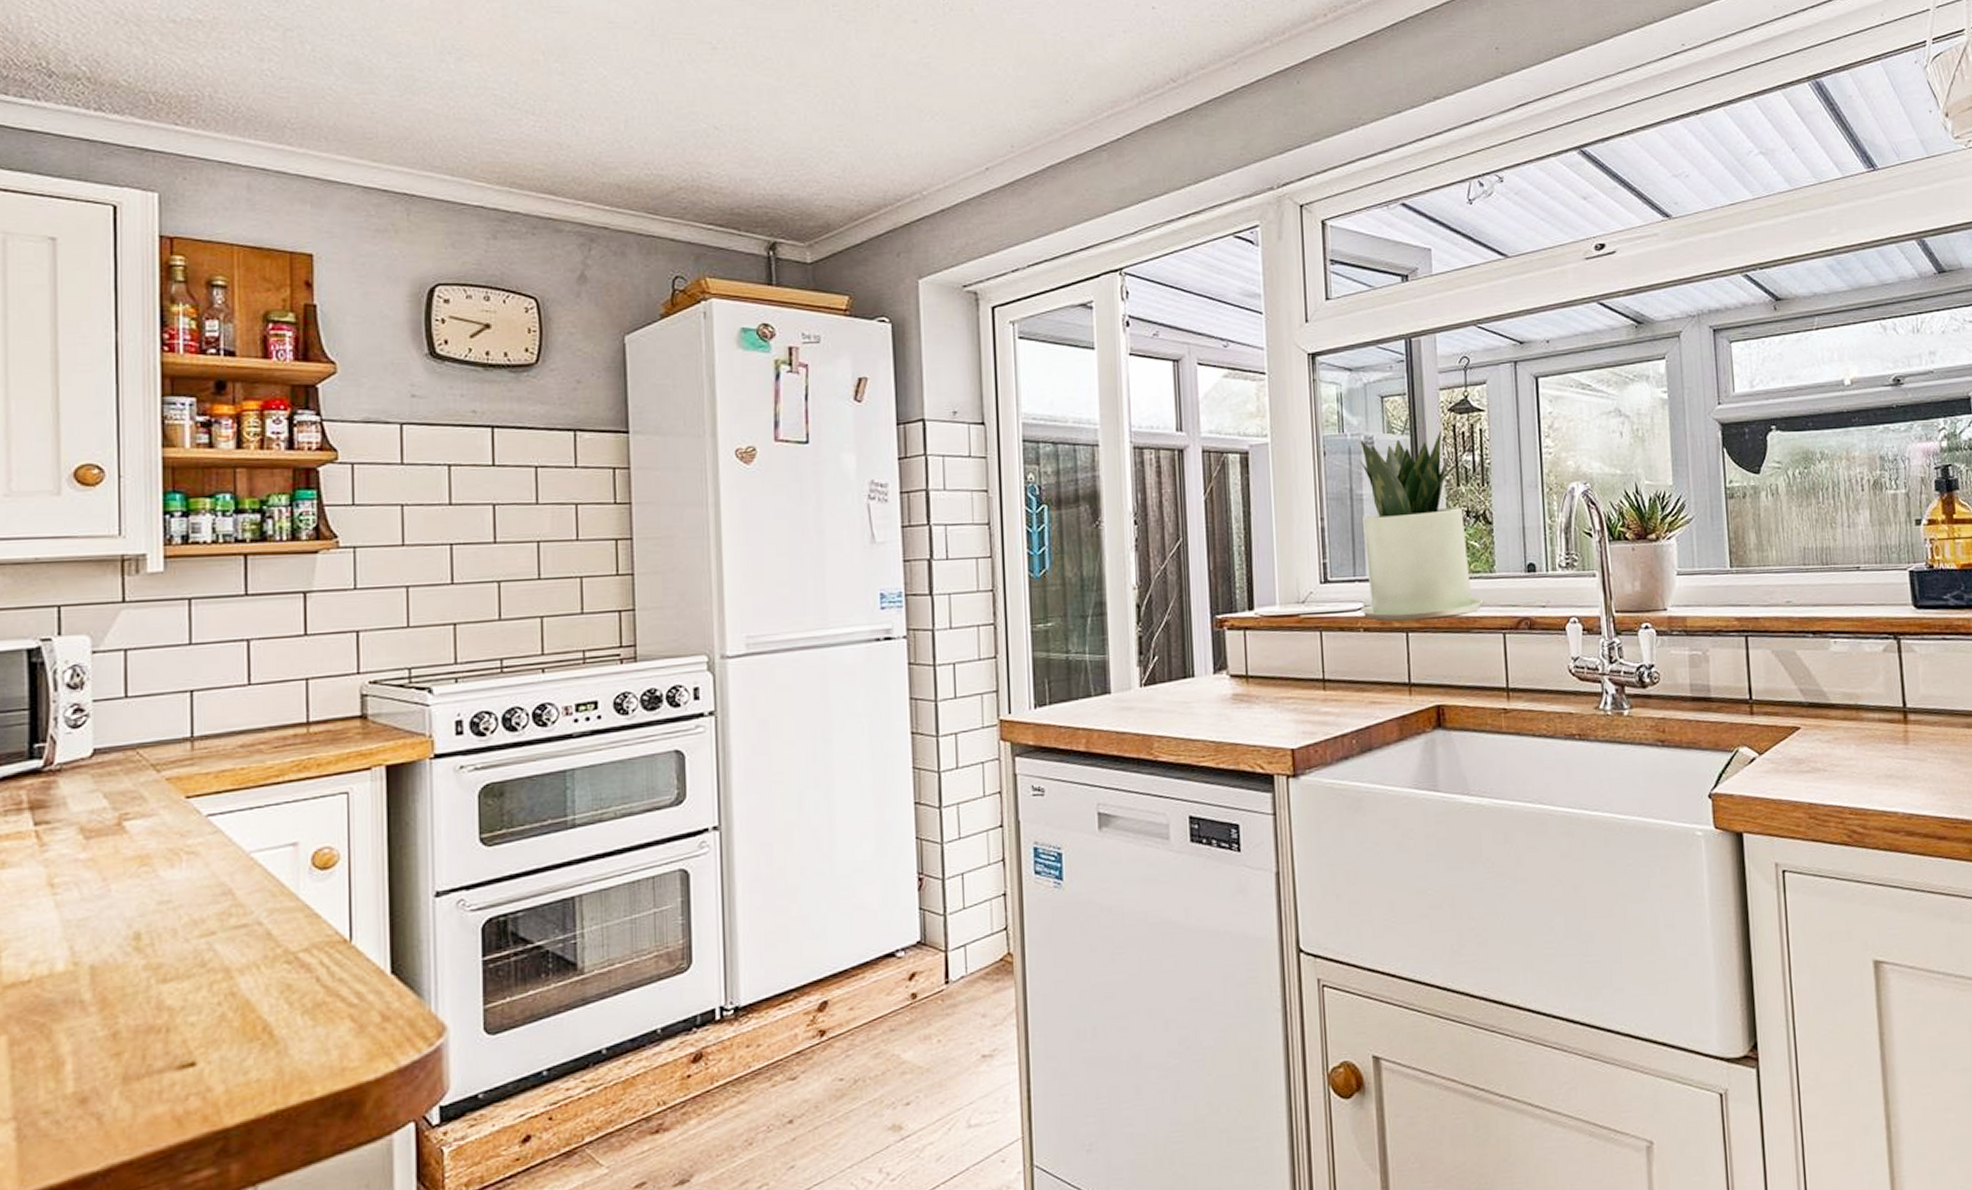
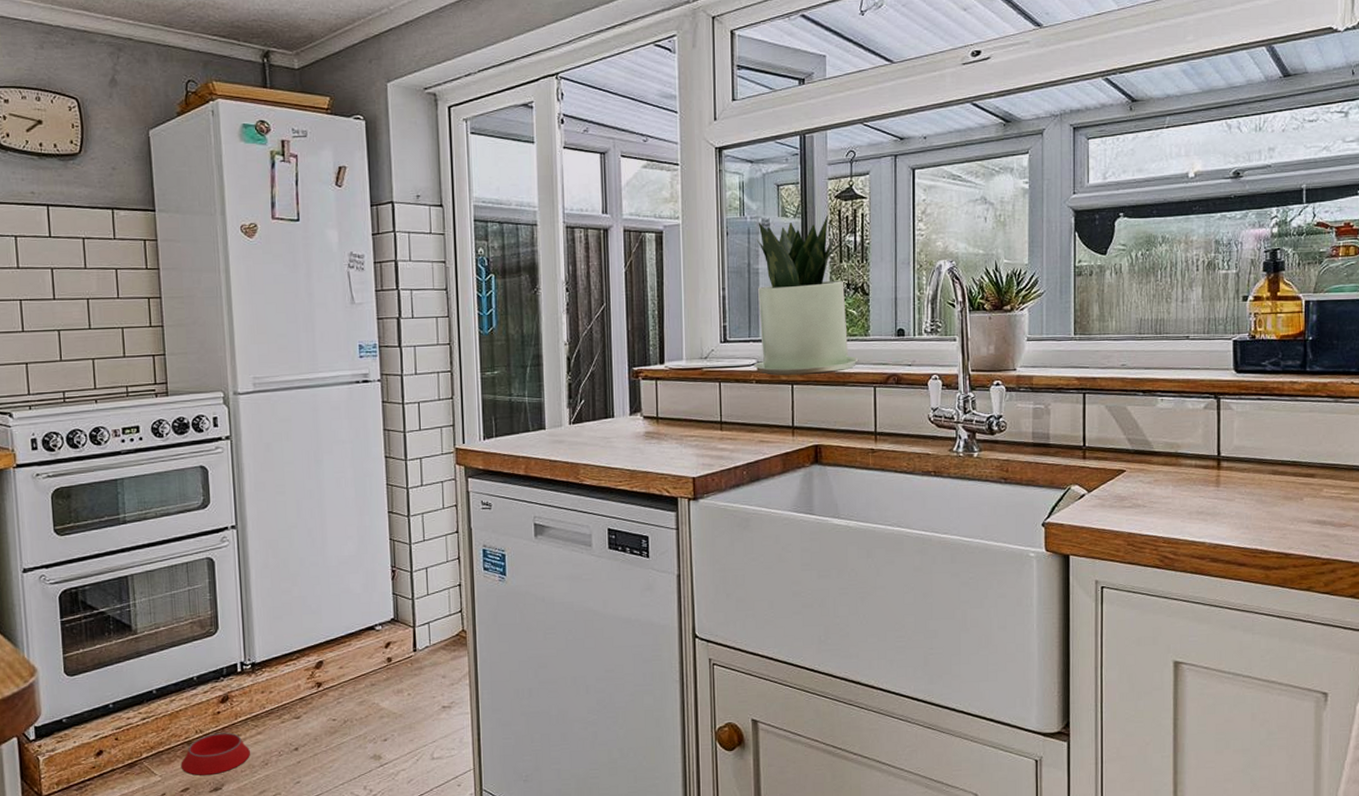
pet bowl: none [636,1102,729,1164] -> present [181,732,250,775]

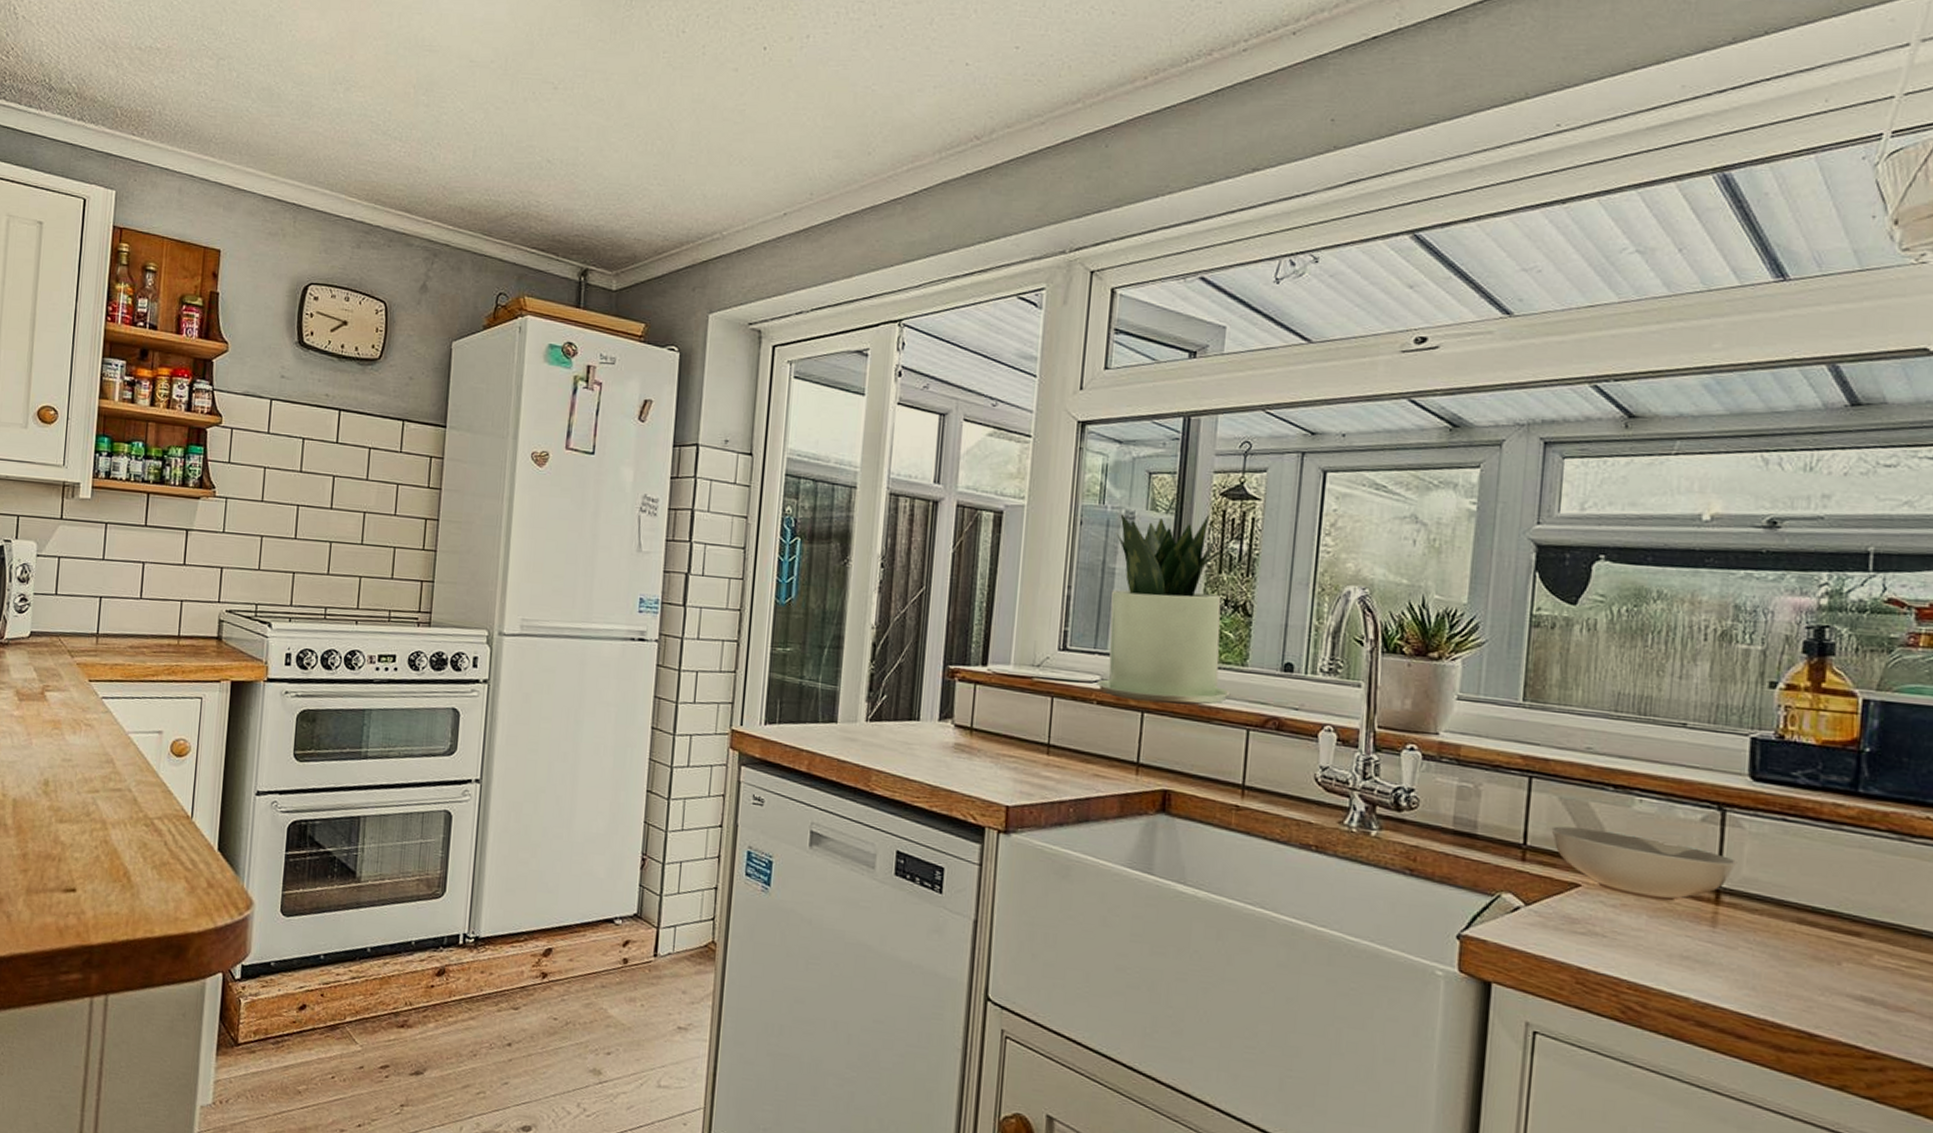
pet bowl: present [181,732,250,775] -> none [384,1008,459,1056]
bowl: none [1102,427,1230,473] -> present [1551,826,1737,901]

